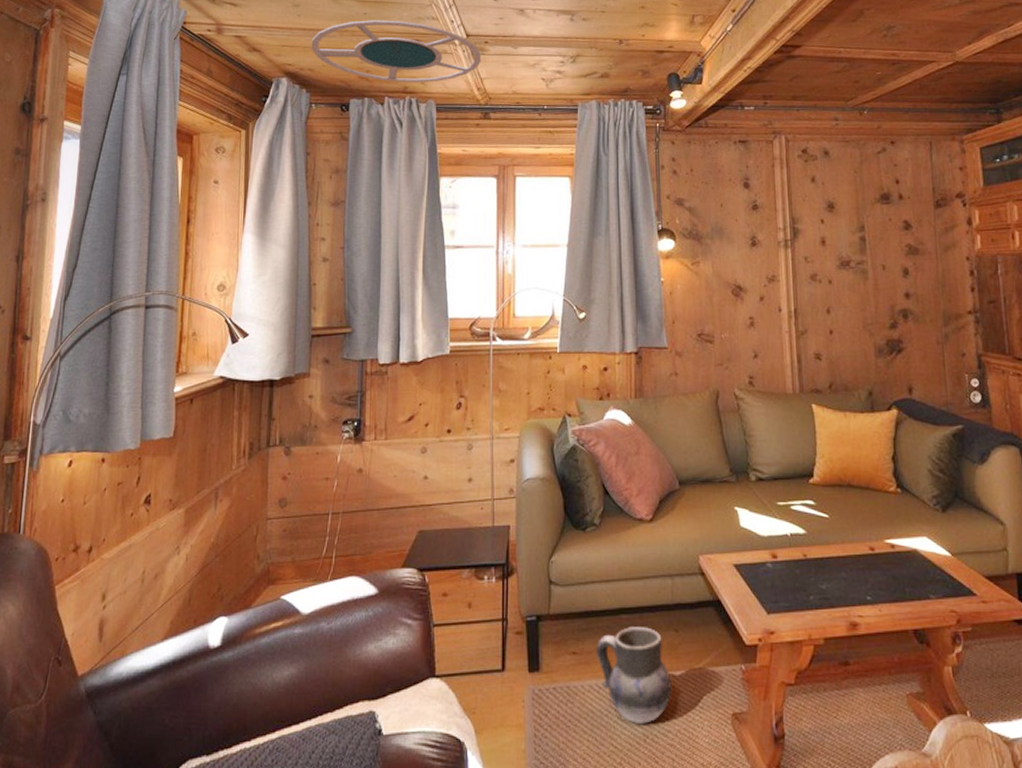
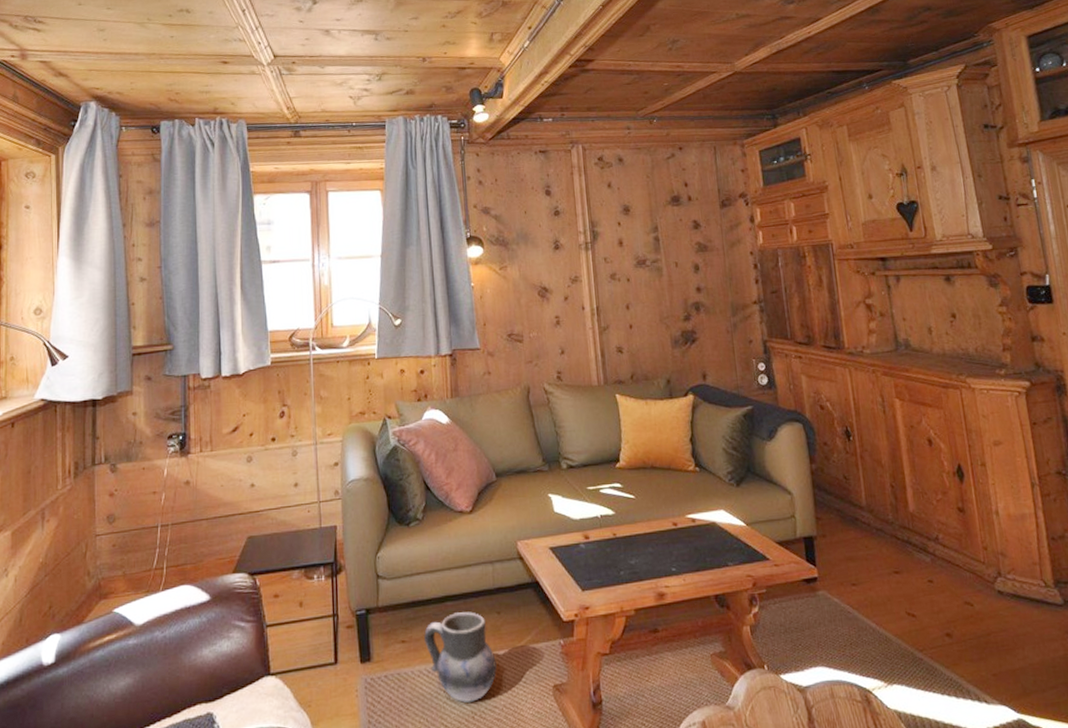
ceiling lamp: present [311,19,482,83] -> none [118,42,290,104]

